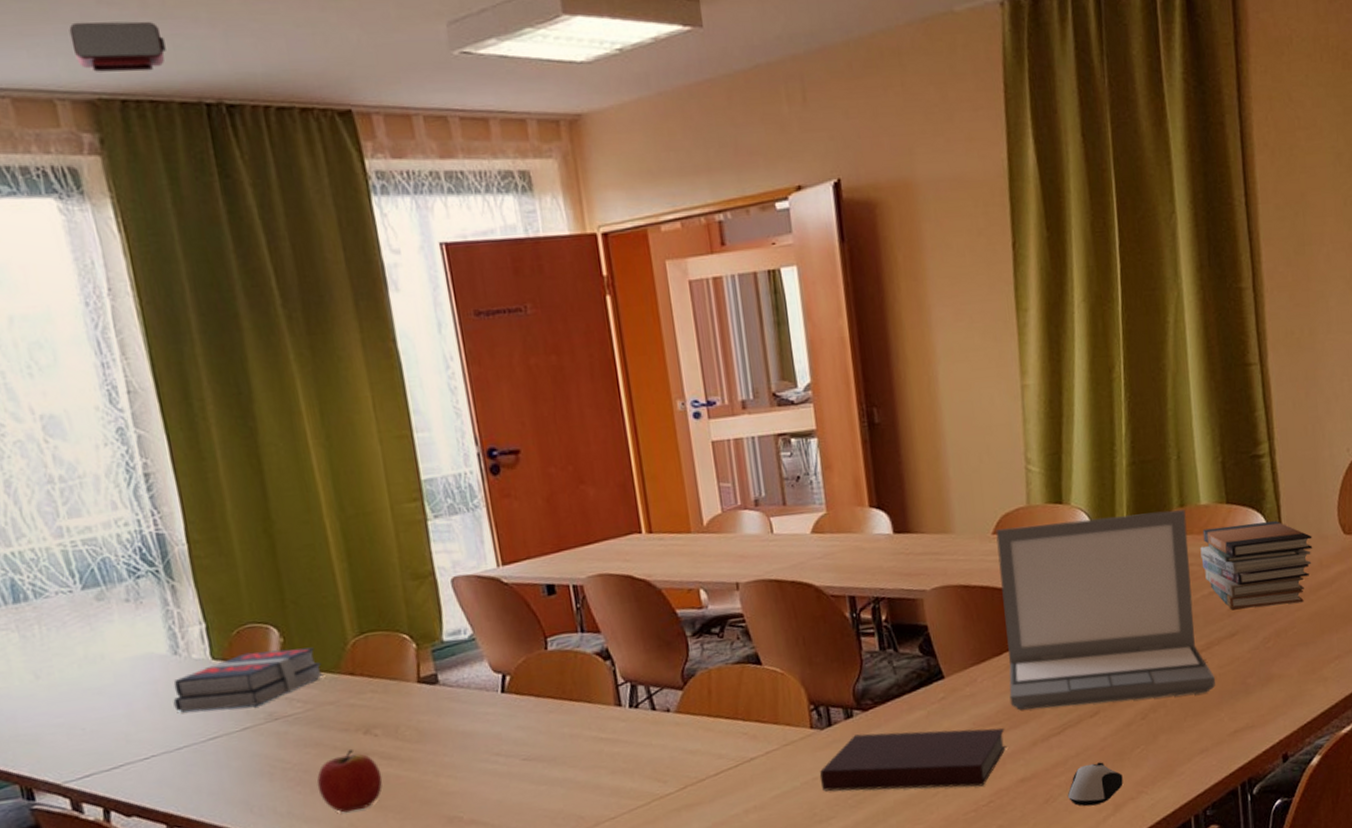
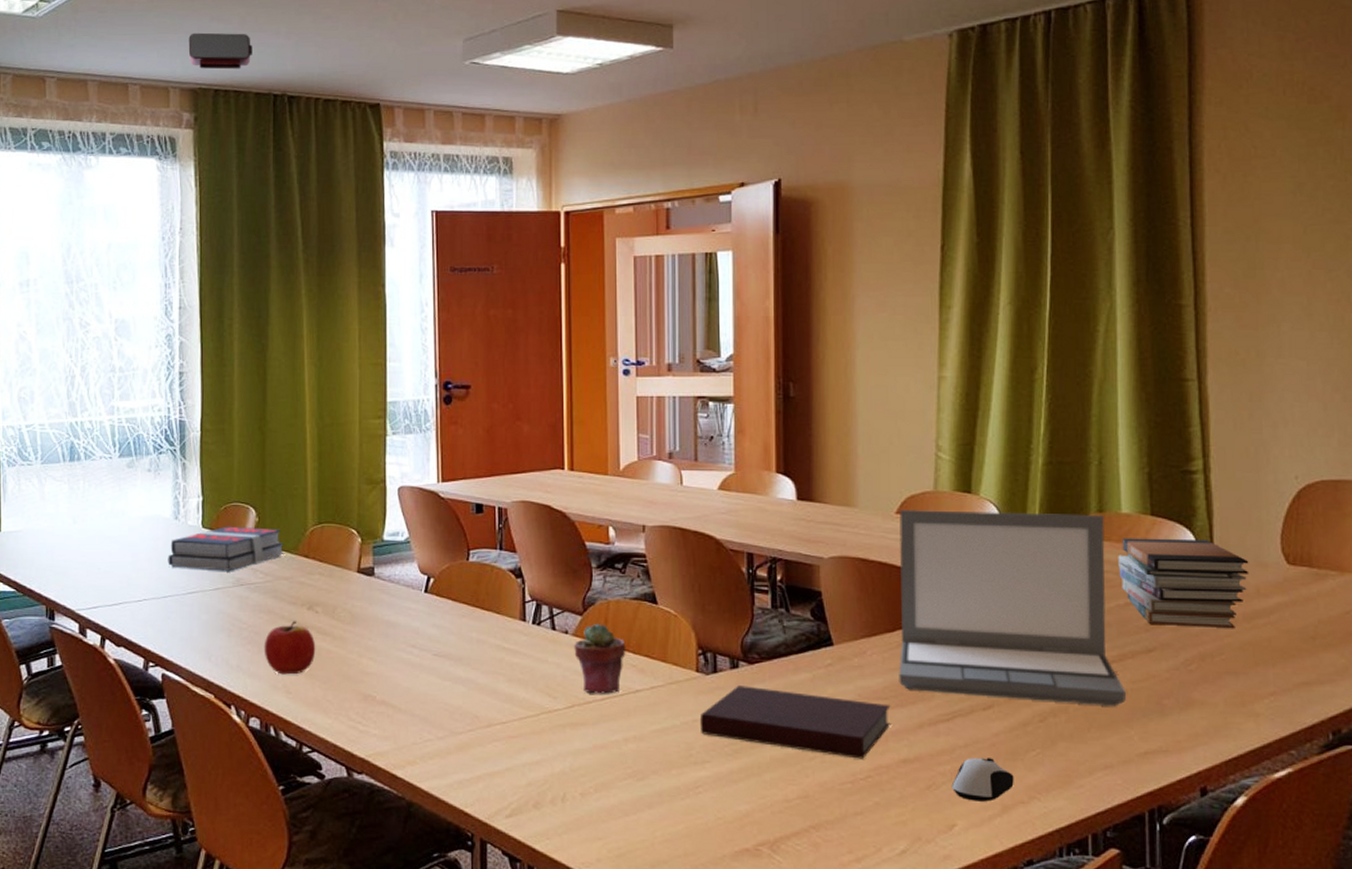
potted succulent: none [678,694,735,771] -> present [574,623,626,694]

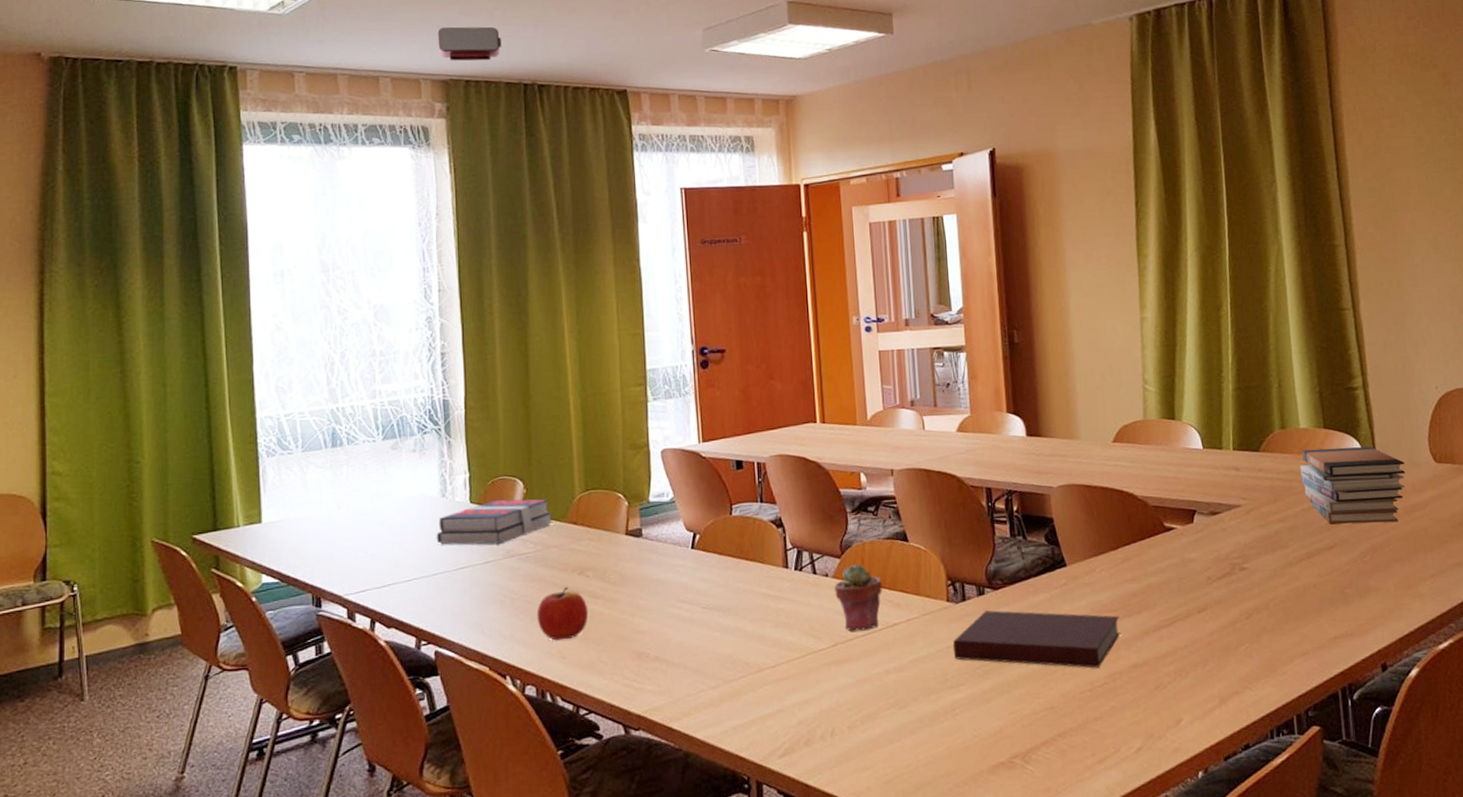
laptop: present [899,510,1126,706] -> none [1115,431,1315,601]
computer mouse: present [951,757,1014,802] -> none [1176,655,1229,697]

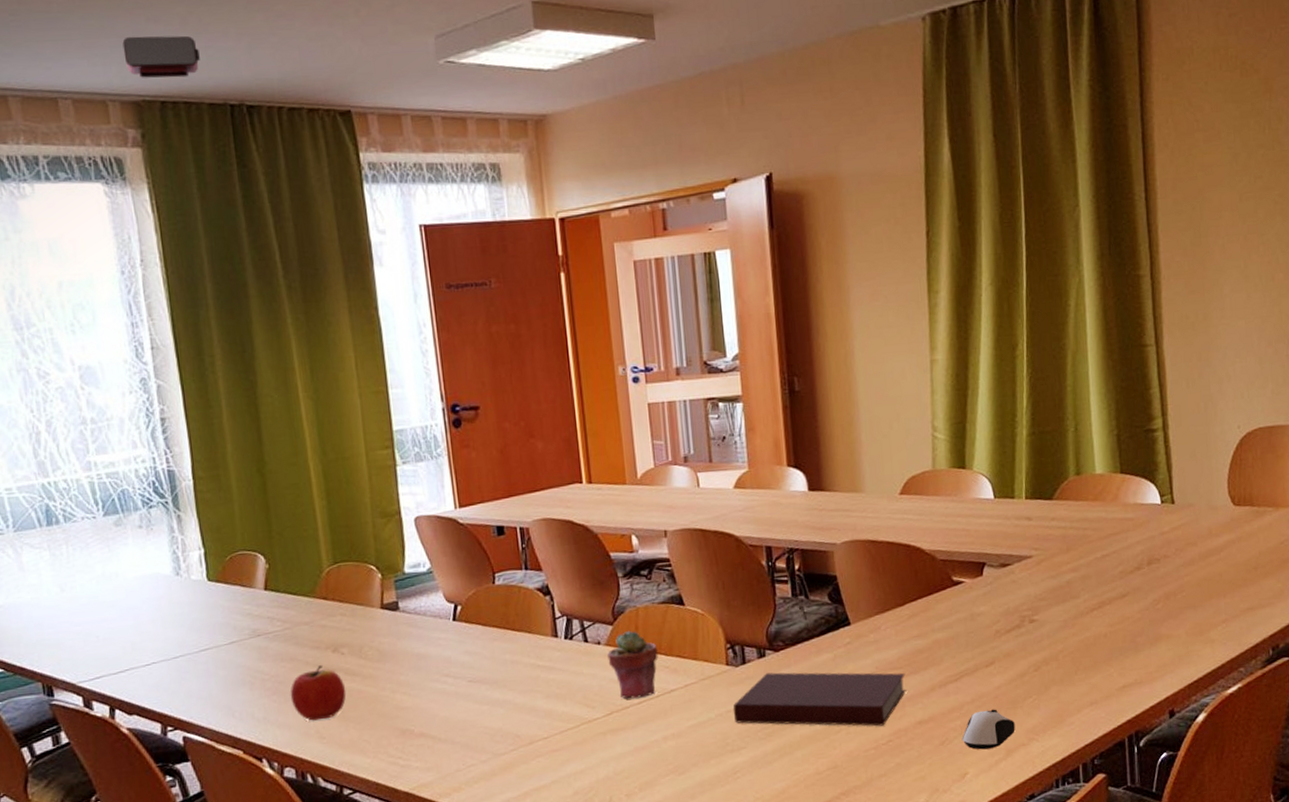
book: present [436,499,554,545] -> none [173,573,302,626]
computer mouse: none [1176,655,1229,697] -> present [962,709,1015,750]
book stack: present [1300,446,1406,524] -> none [1094,491,1203,572]

